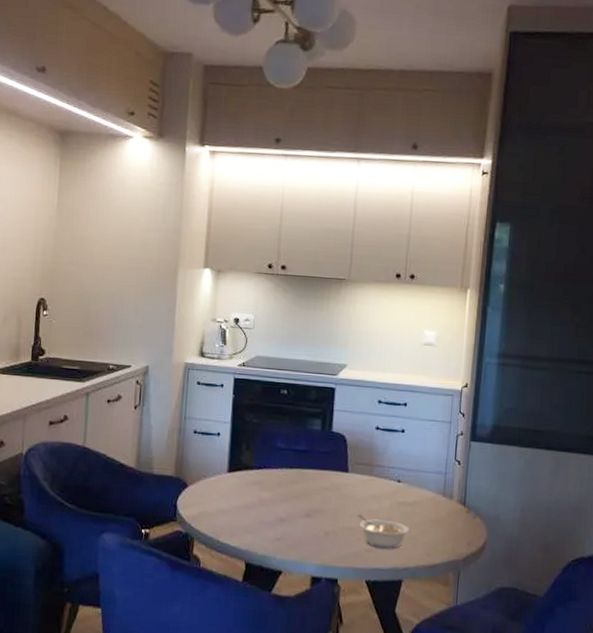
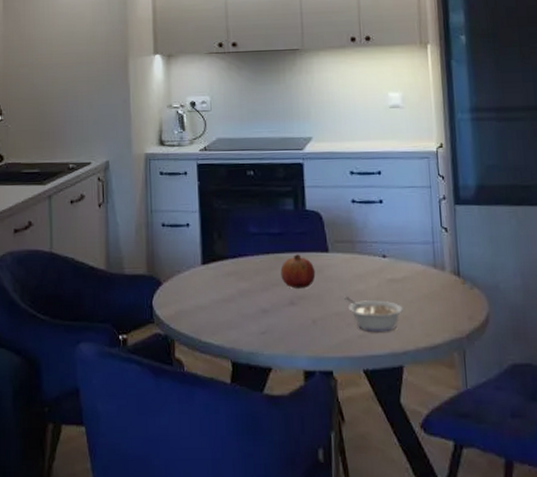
fruit: none [301,471,334,503] -> present [280,254,316,289]

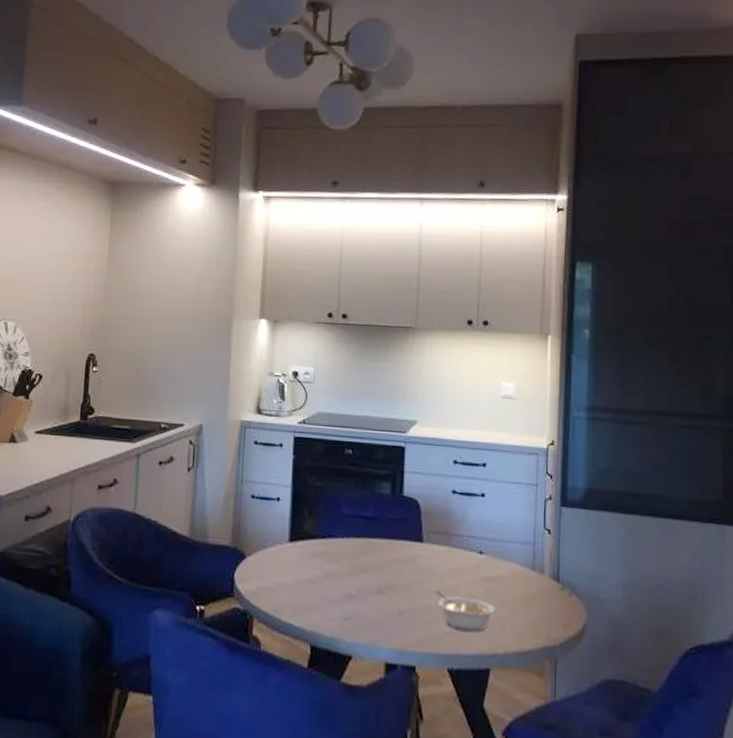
fruit: present [280,254,316,289] -> none [370,541,407,578]

